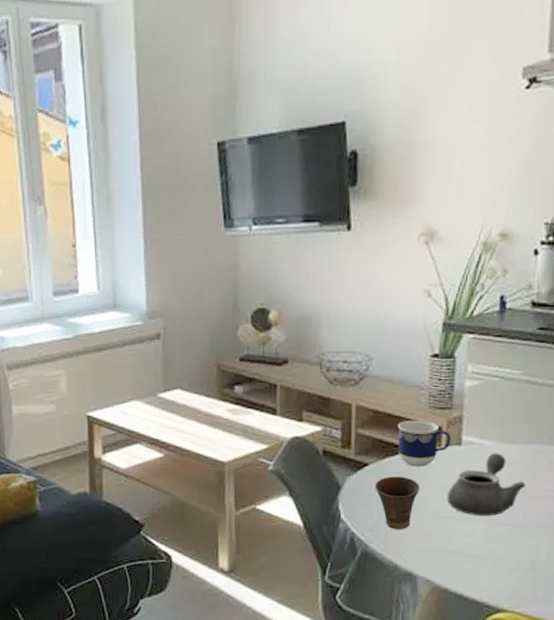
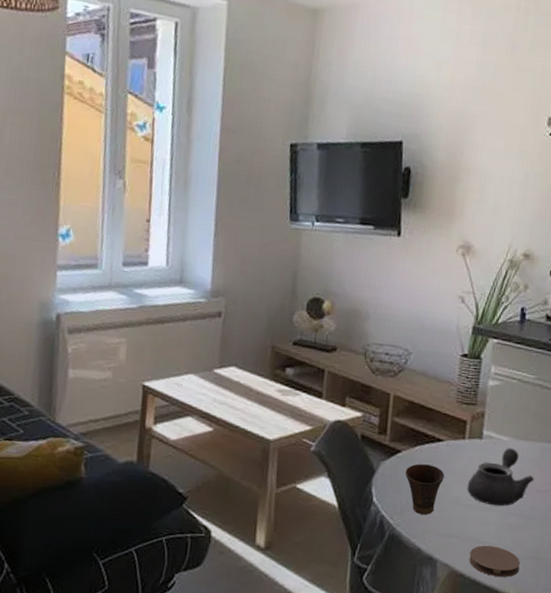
cup: present [398,420,452,467] -> none [427,412,474,457]
coaster: none [454,558,514,591] -> present [469,545,521,577]

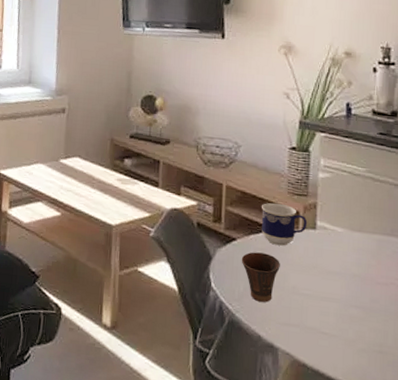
cup: none [427,412,474,457] -> present [261,202,308,246]
teapot: present [467,448,534,507] -> none [303,239,372,298]
coaster: present [469,545,521,577] -> none [311,336,365,371]

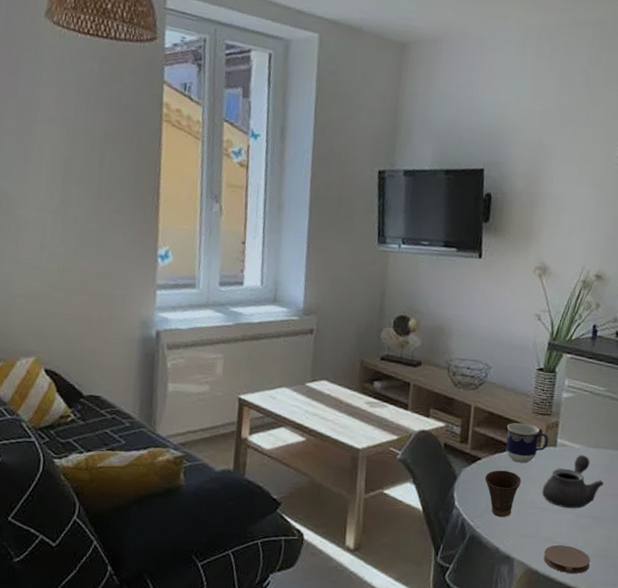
teapot: none [303,239,372,298] -> present [542,455,604,509]
coaster: none [311,336,365,371] -> present [543,544,591,574]

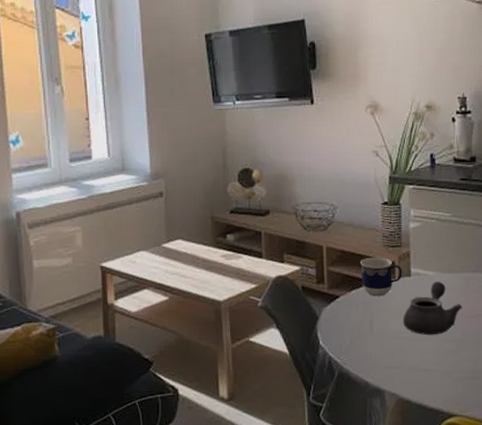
cup: present [484,470,521,517] -> none [345,305,381,351]
coaster: present [543,544,591,574] -> none [413,371,460,399]

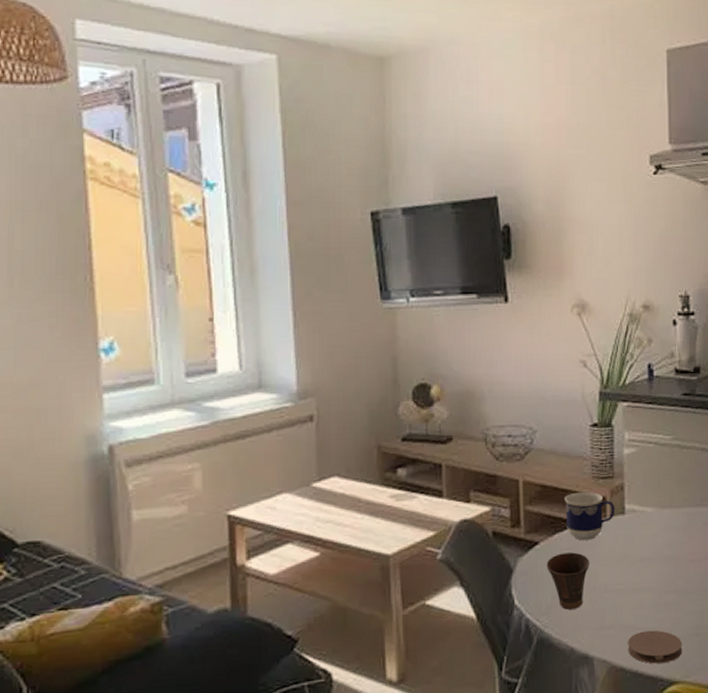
cup: none [345,305,381,351] -> present [546,552,589,610]
teapot: present [402,281,462,336] -> none [615,519,685,586]
coaster: none [413,371,460,399] -> present [628,630,683,664]

